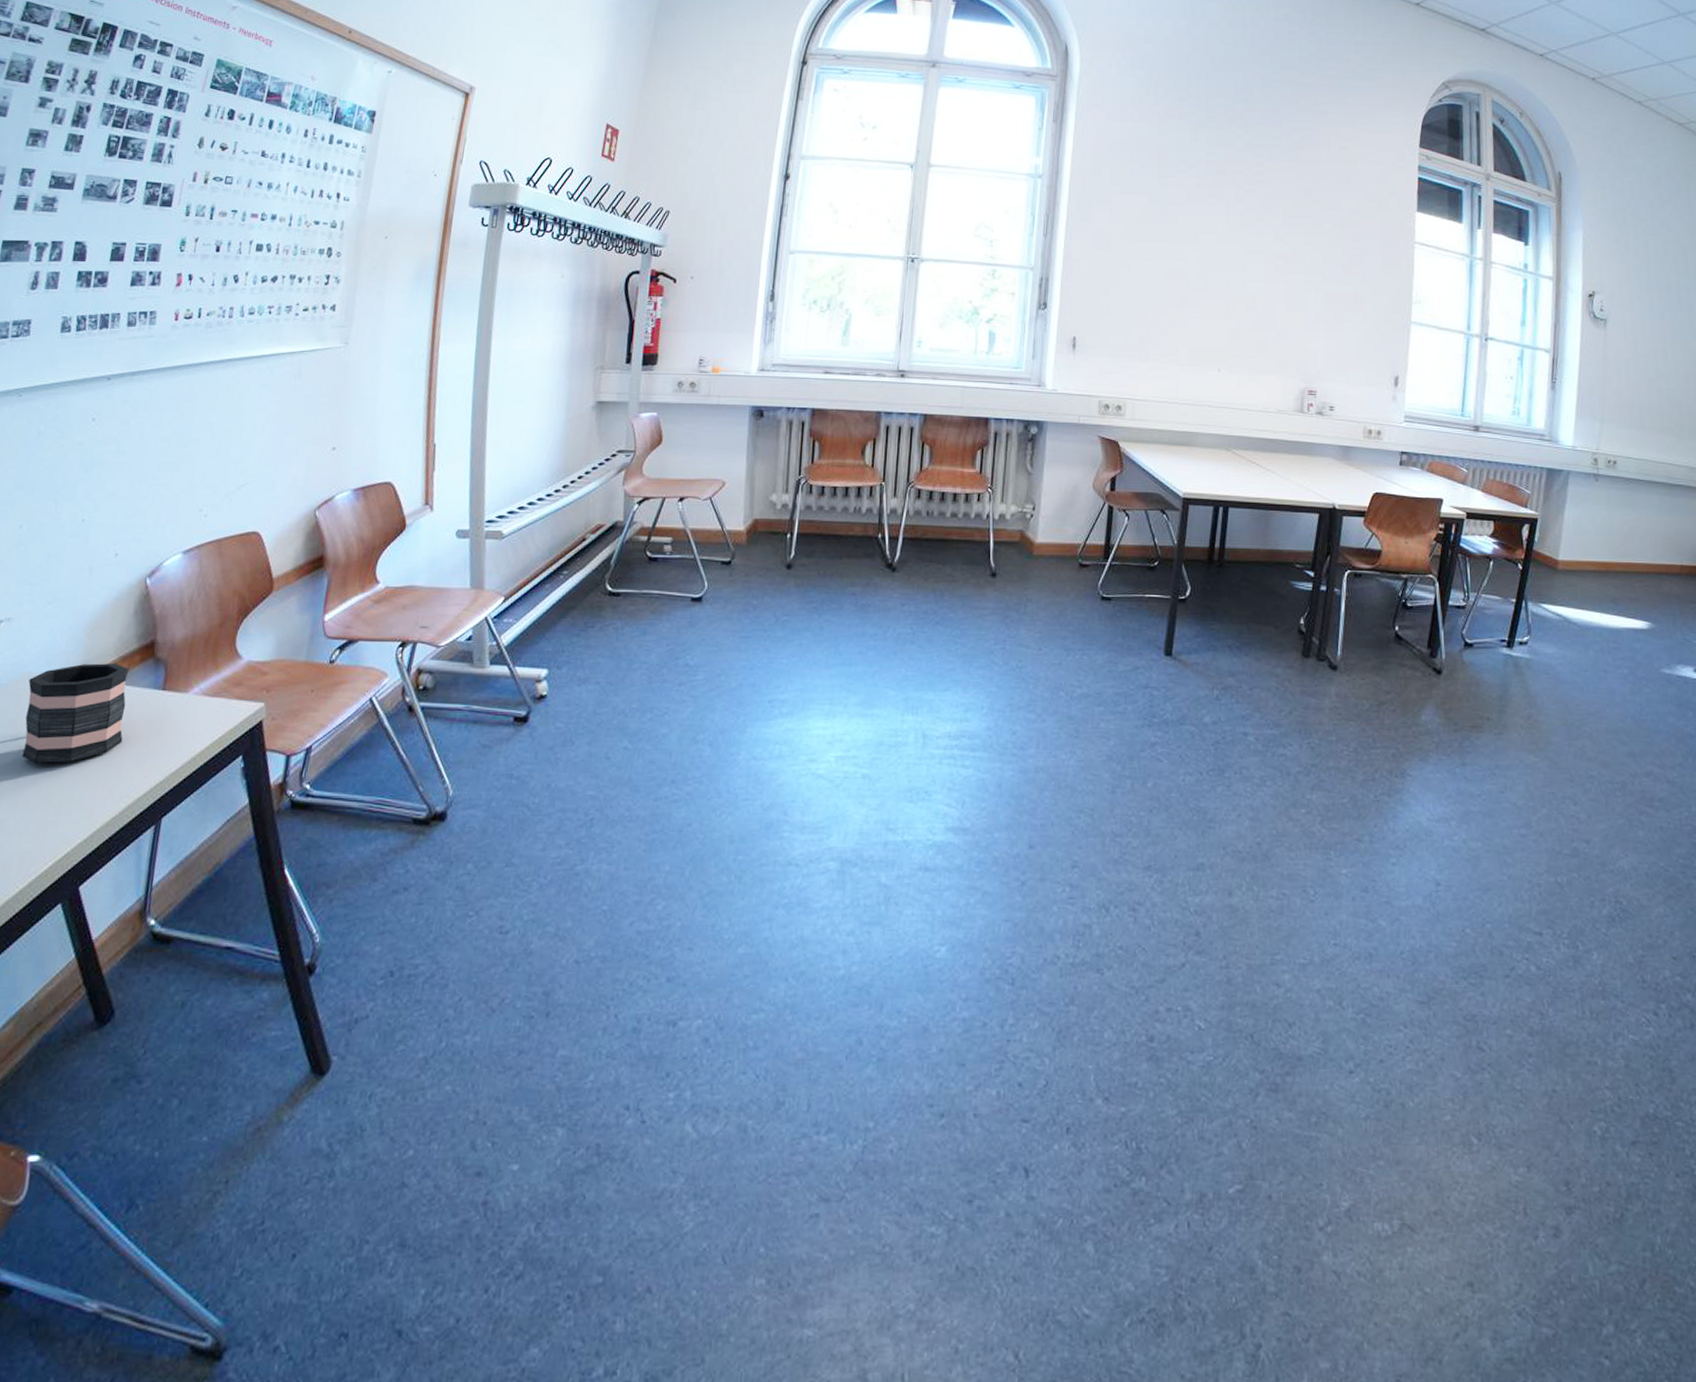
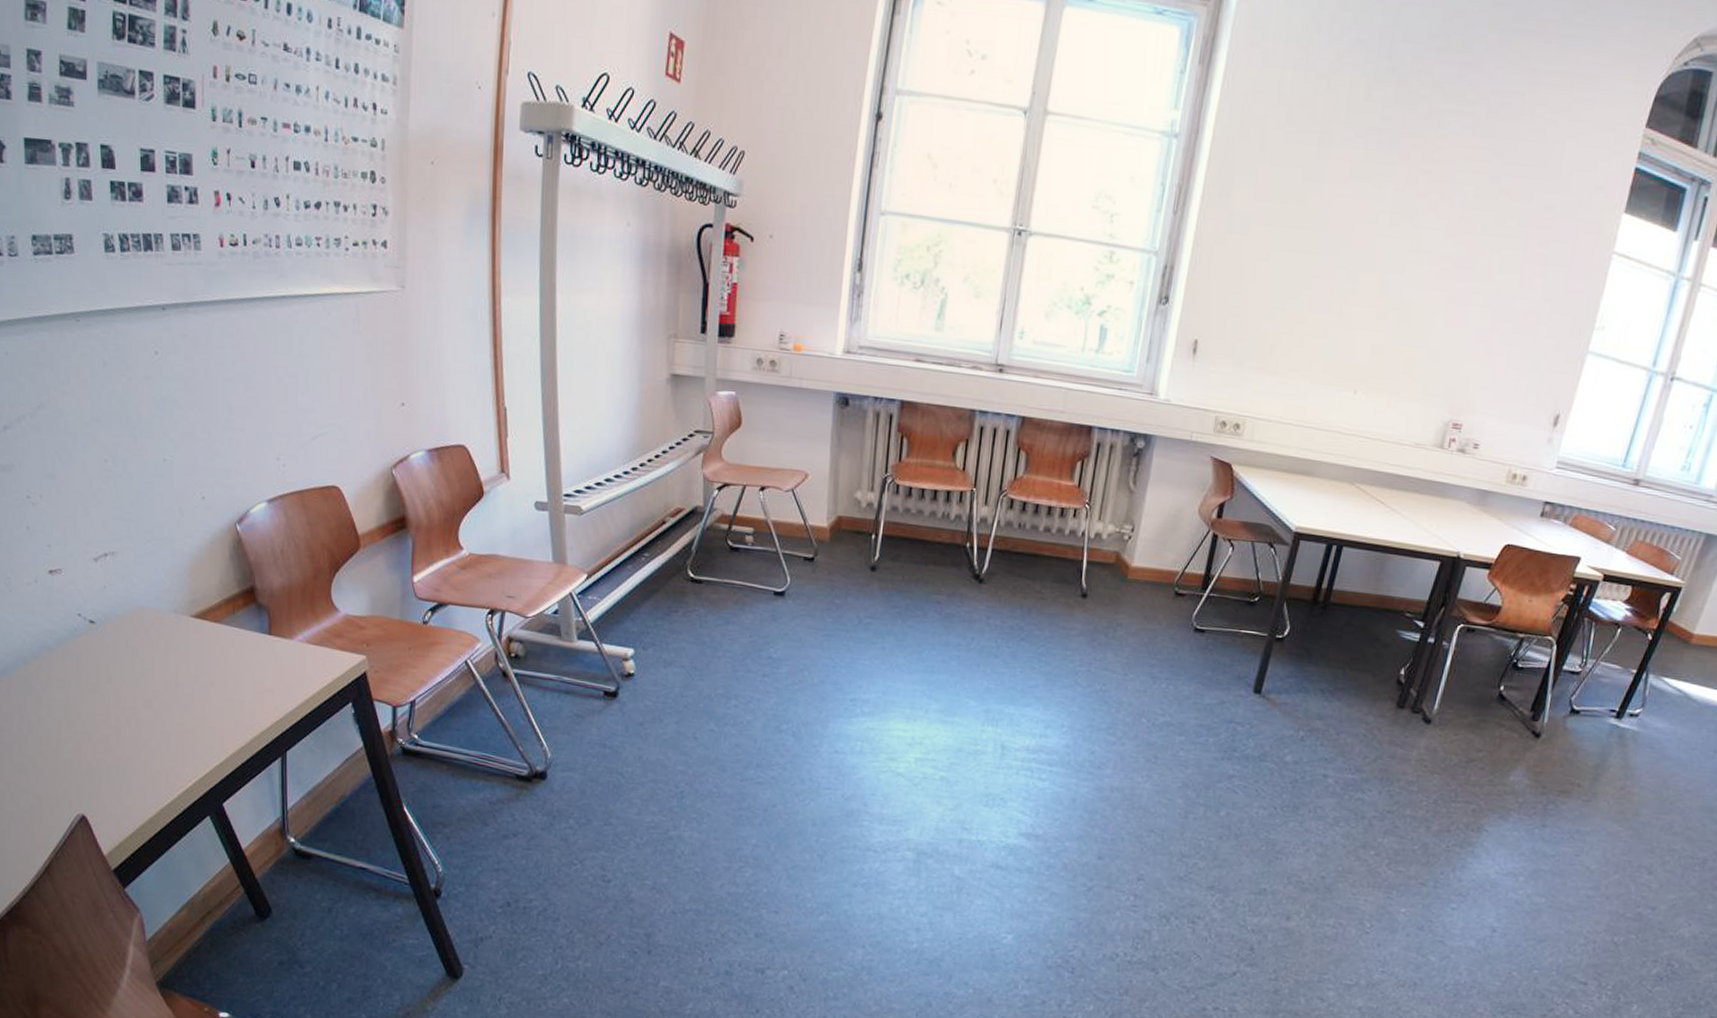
mug: present [21,663,128,764] -> none [143,603,240,693]

